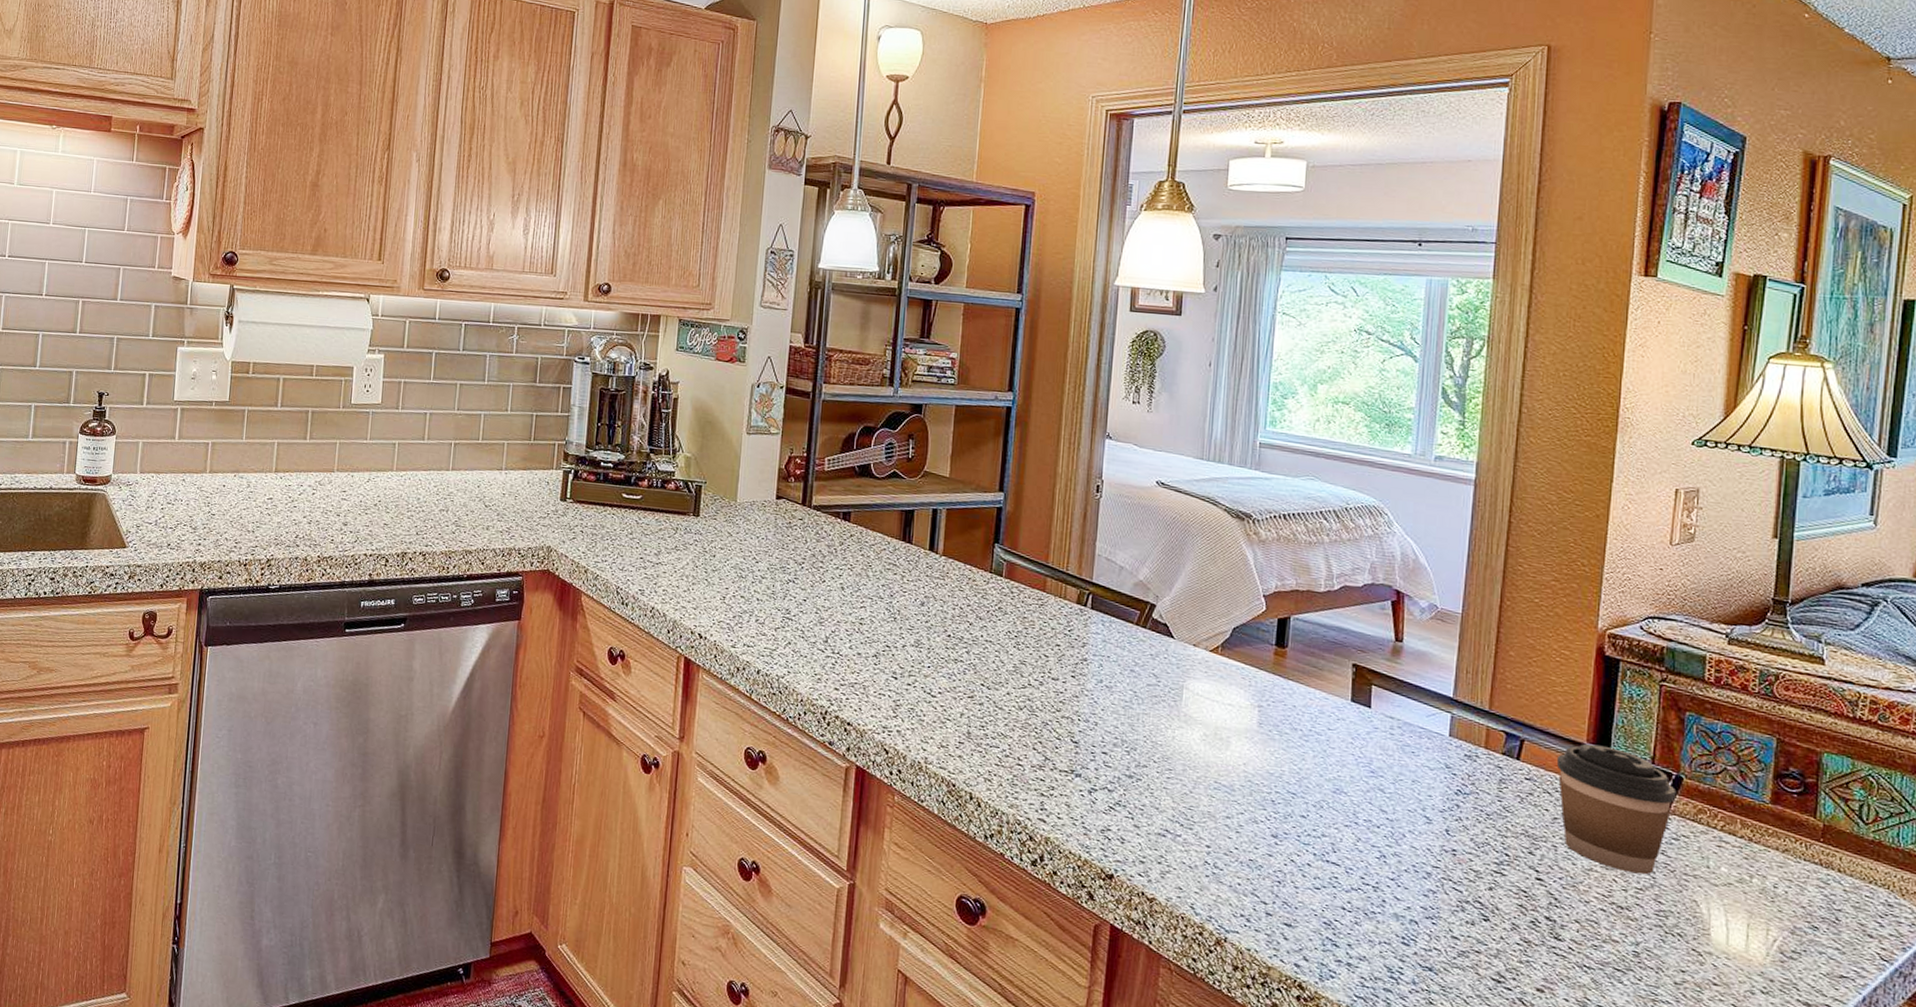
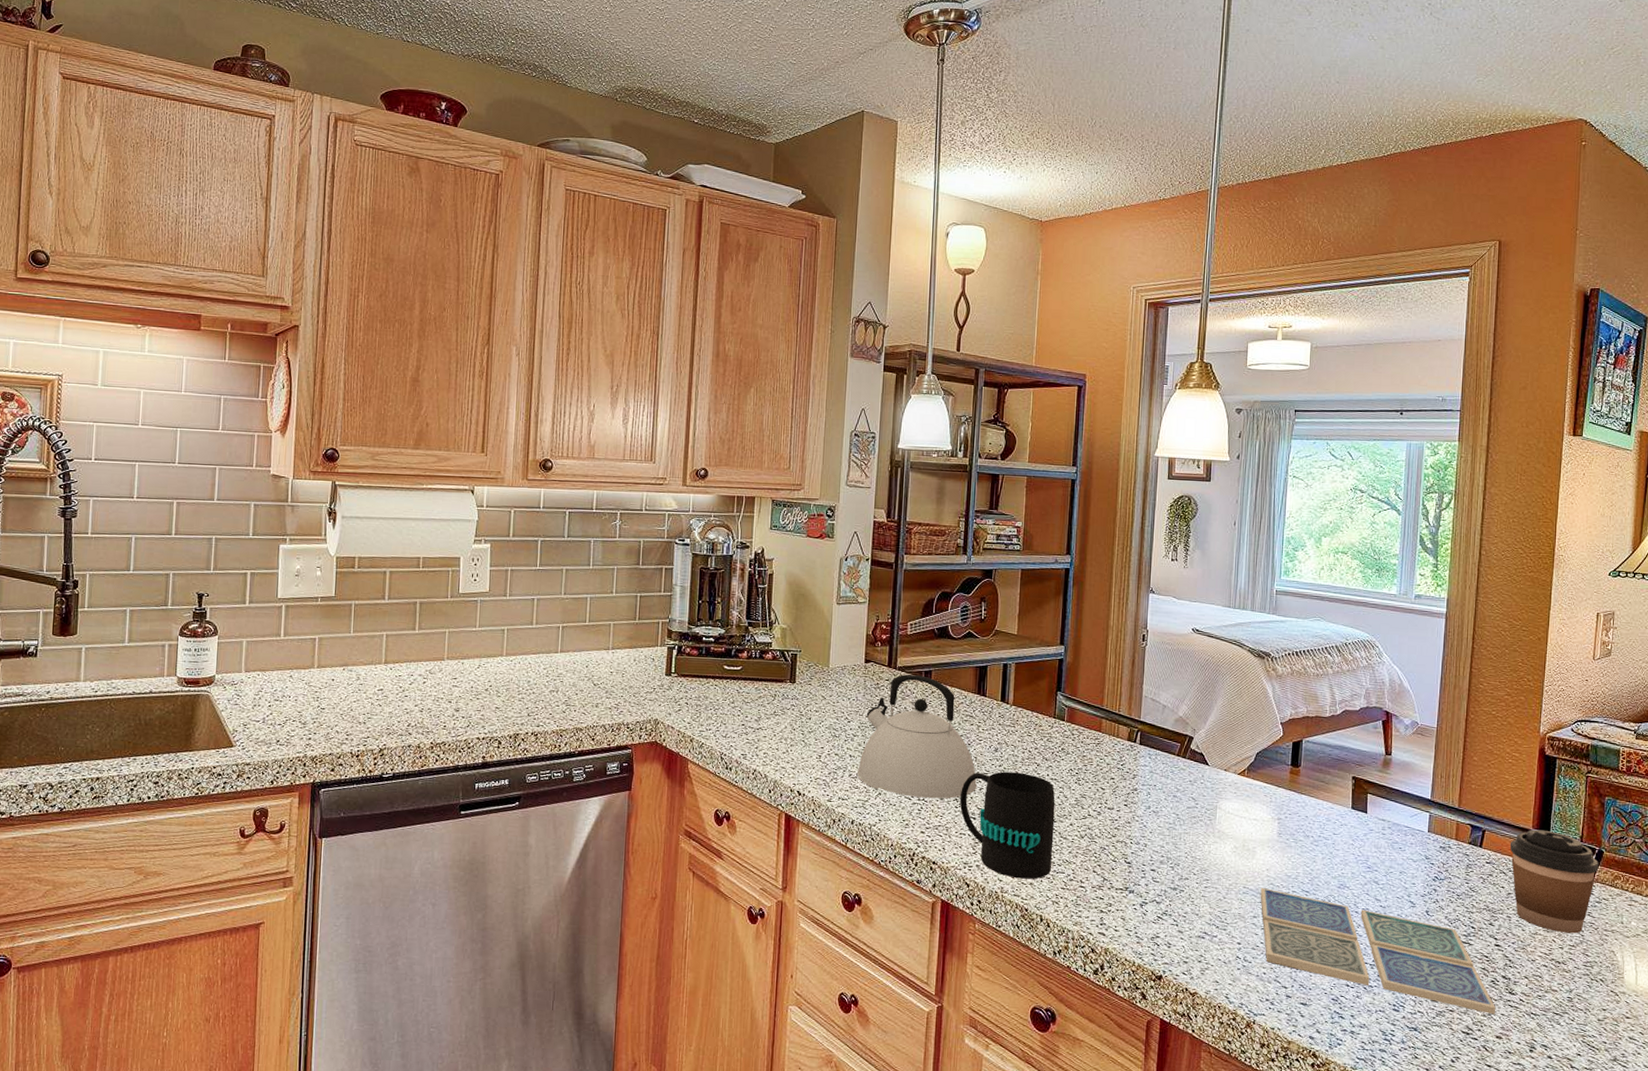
kettle: none [765,514,899,654] -> present [857,674,977,799]
mug: none [879,627,990,751] -> present [959,771,1055,879]
drink coaster: none [1235,784,1537,963] -> present [1260,888,1496,1015]

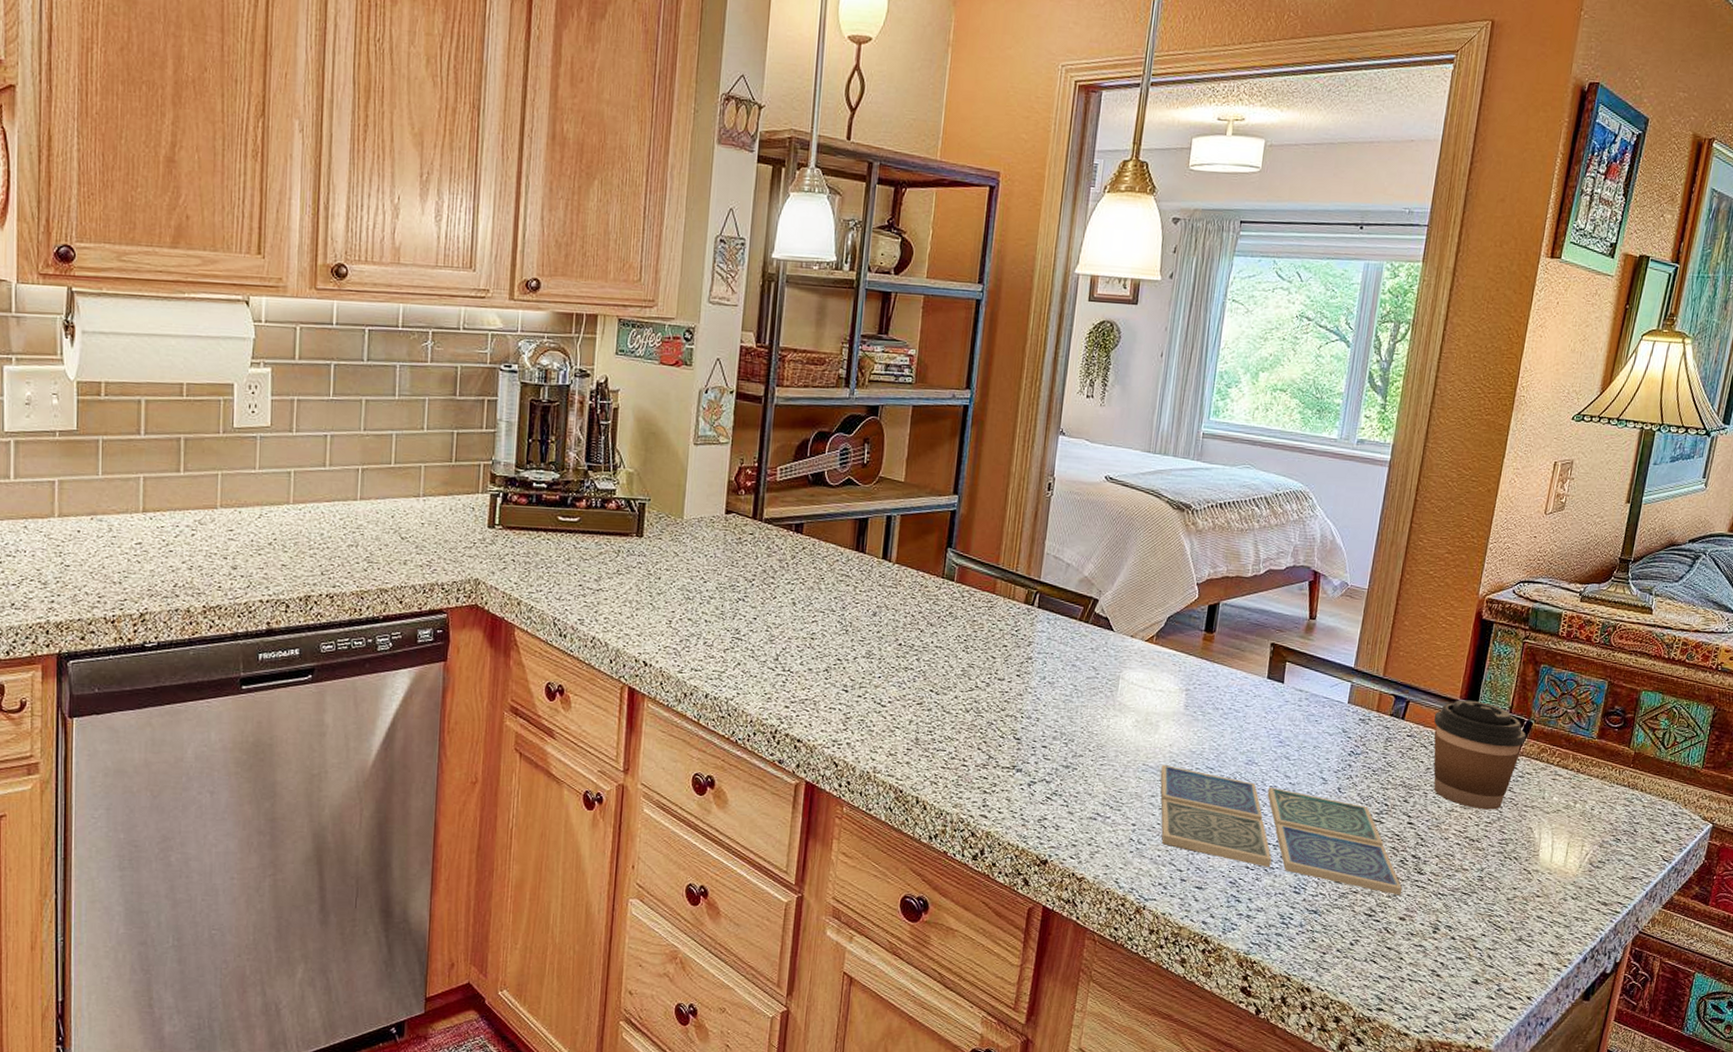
kettle: present [857,674,977,799] -> none [713,528,851,670]
mug: present [959,771,1055,879] -> none [830,638,939,758]

